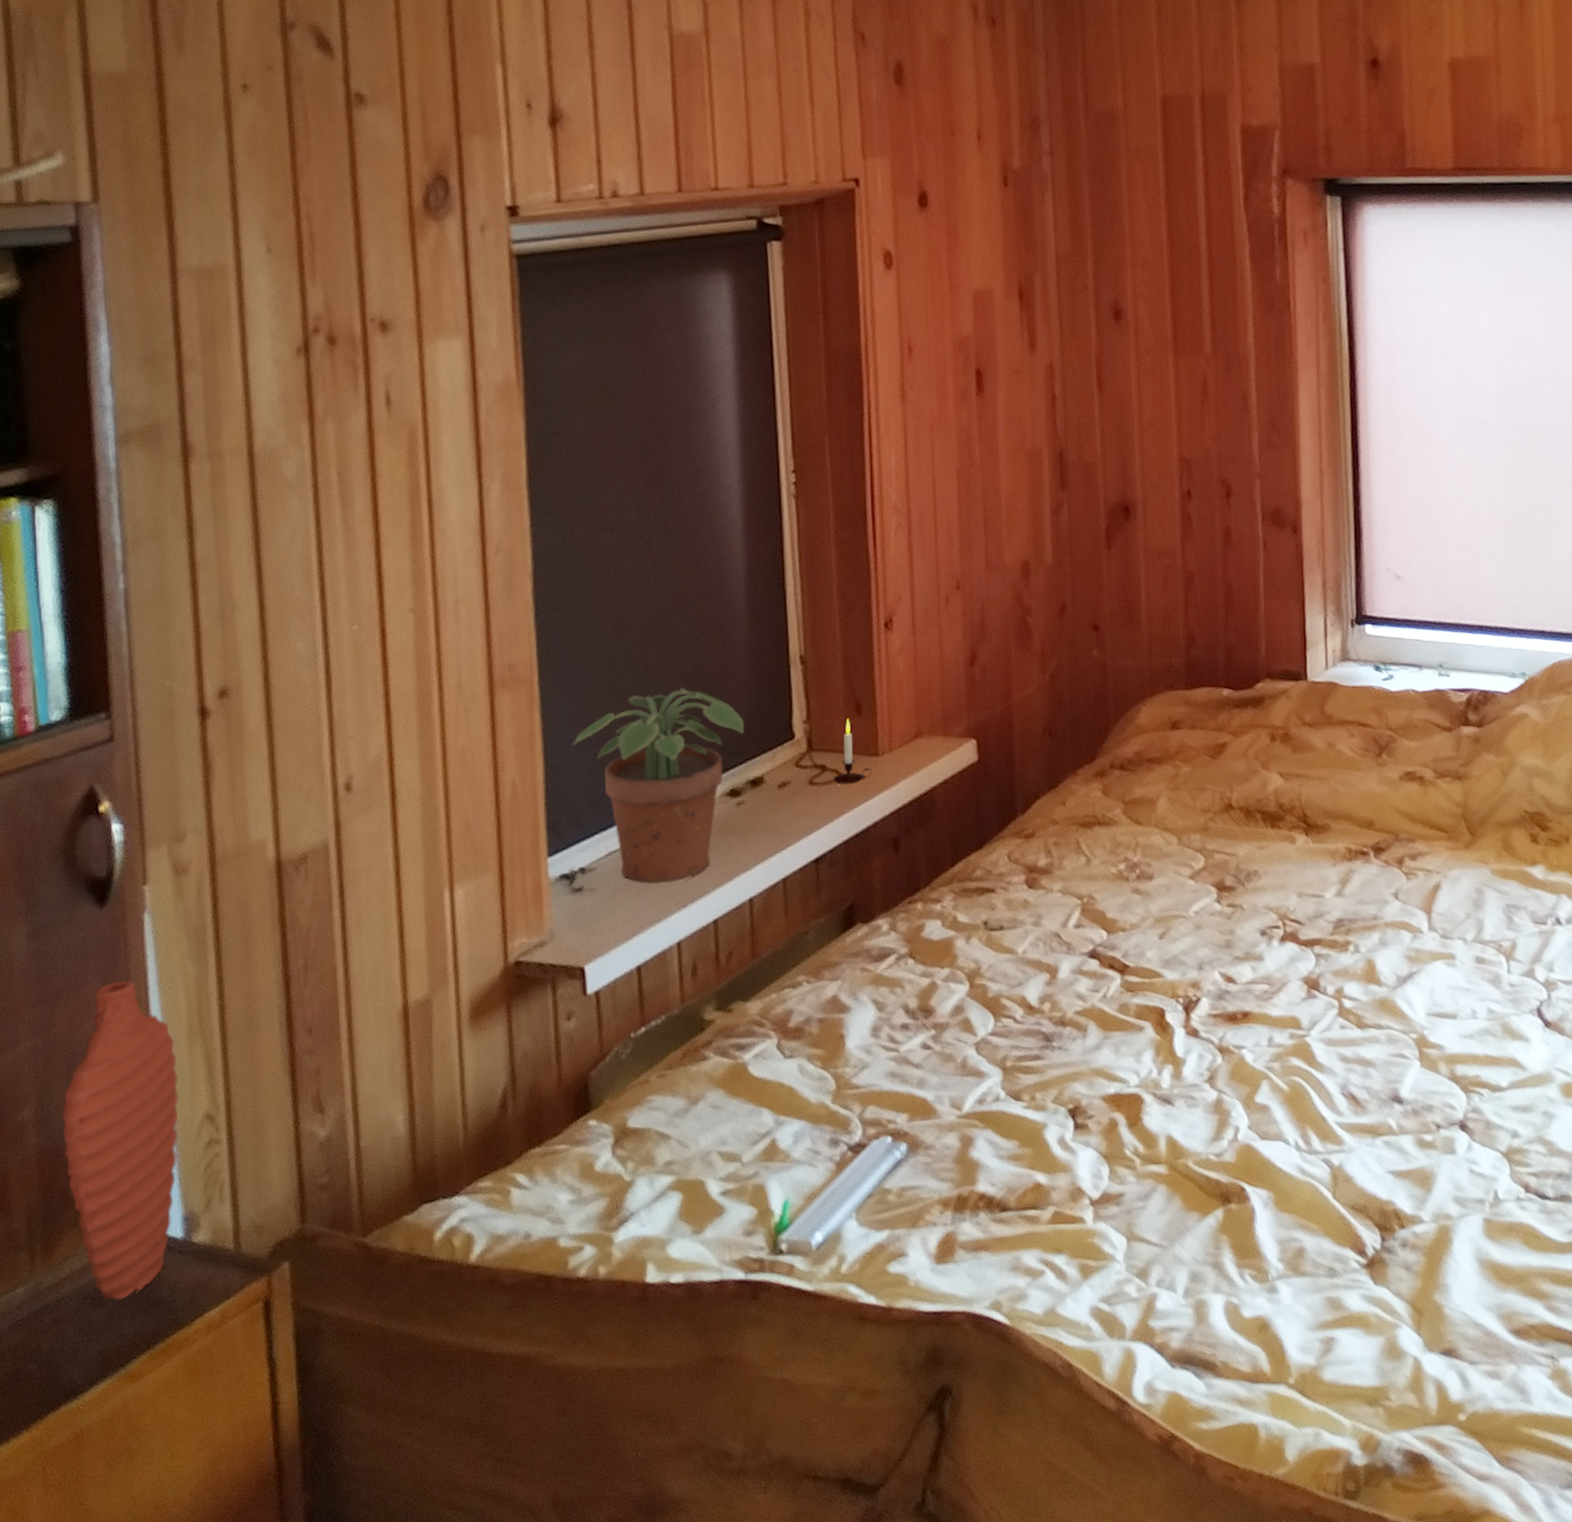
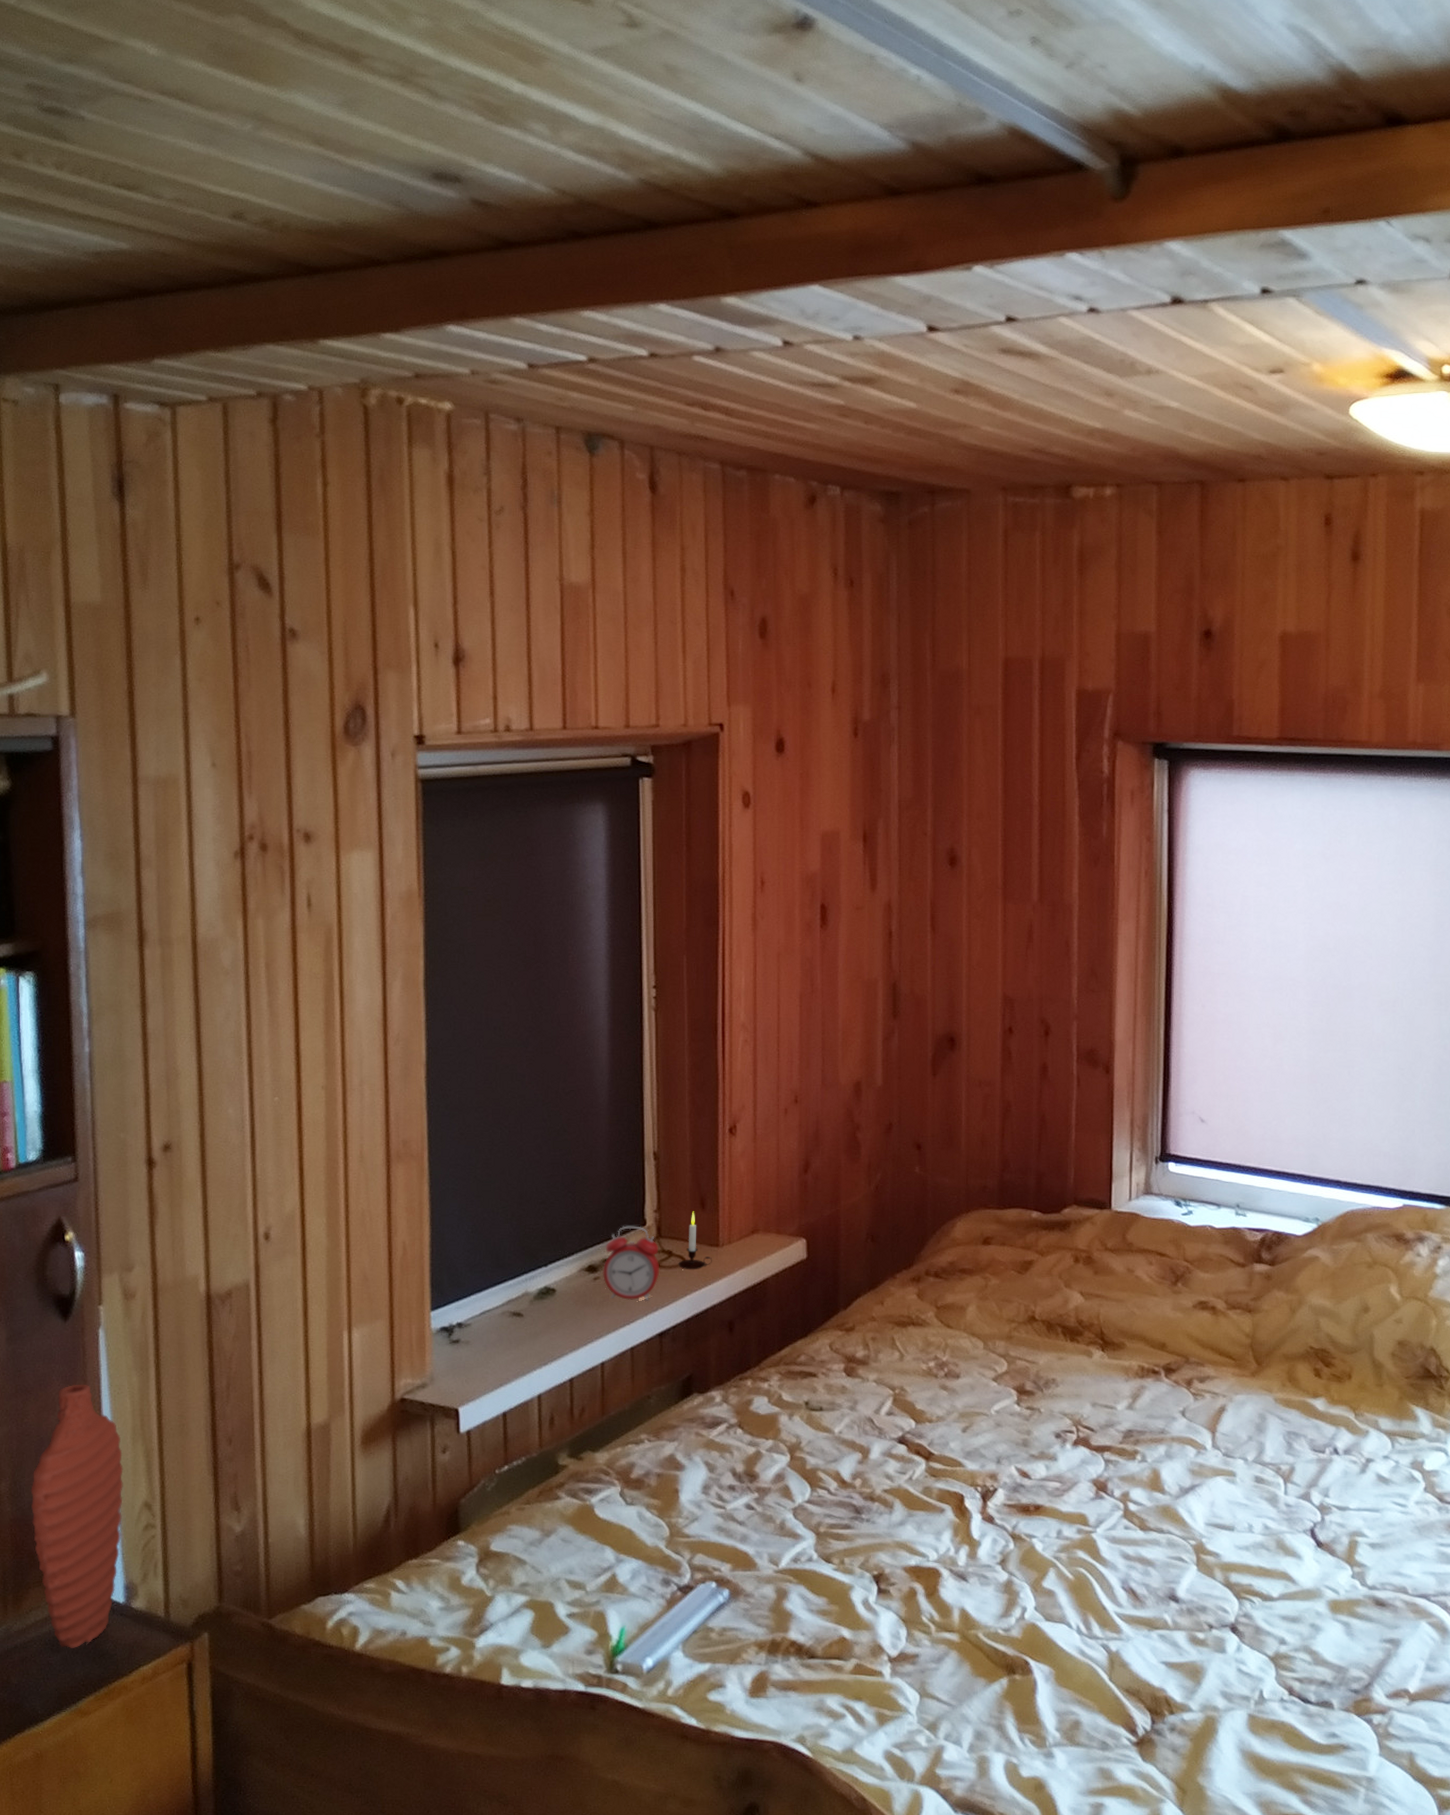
potted plant: present [572,687,745,884] -> none [454,1172,603,1343]
alarm clock: none [746,740,813,825] -> present [602,1226,660,1301]

